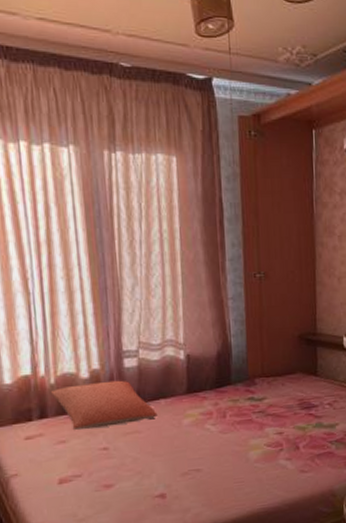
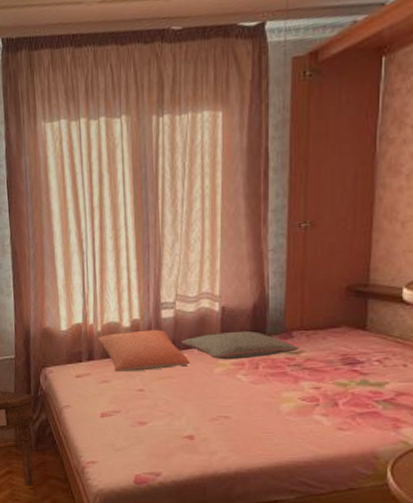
pillow: none [147,379,262,411] -> present [181,331,299,360]

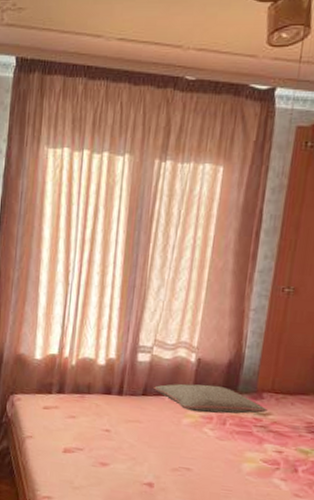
pillow: present [98,329,190,372] -> none [71,369,160,413]

